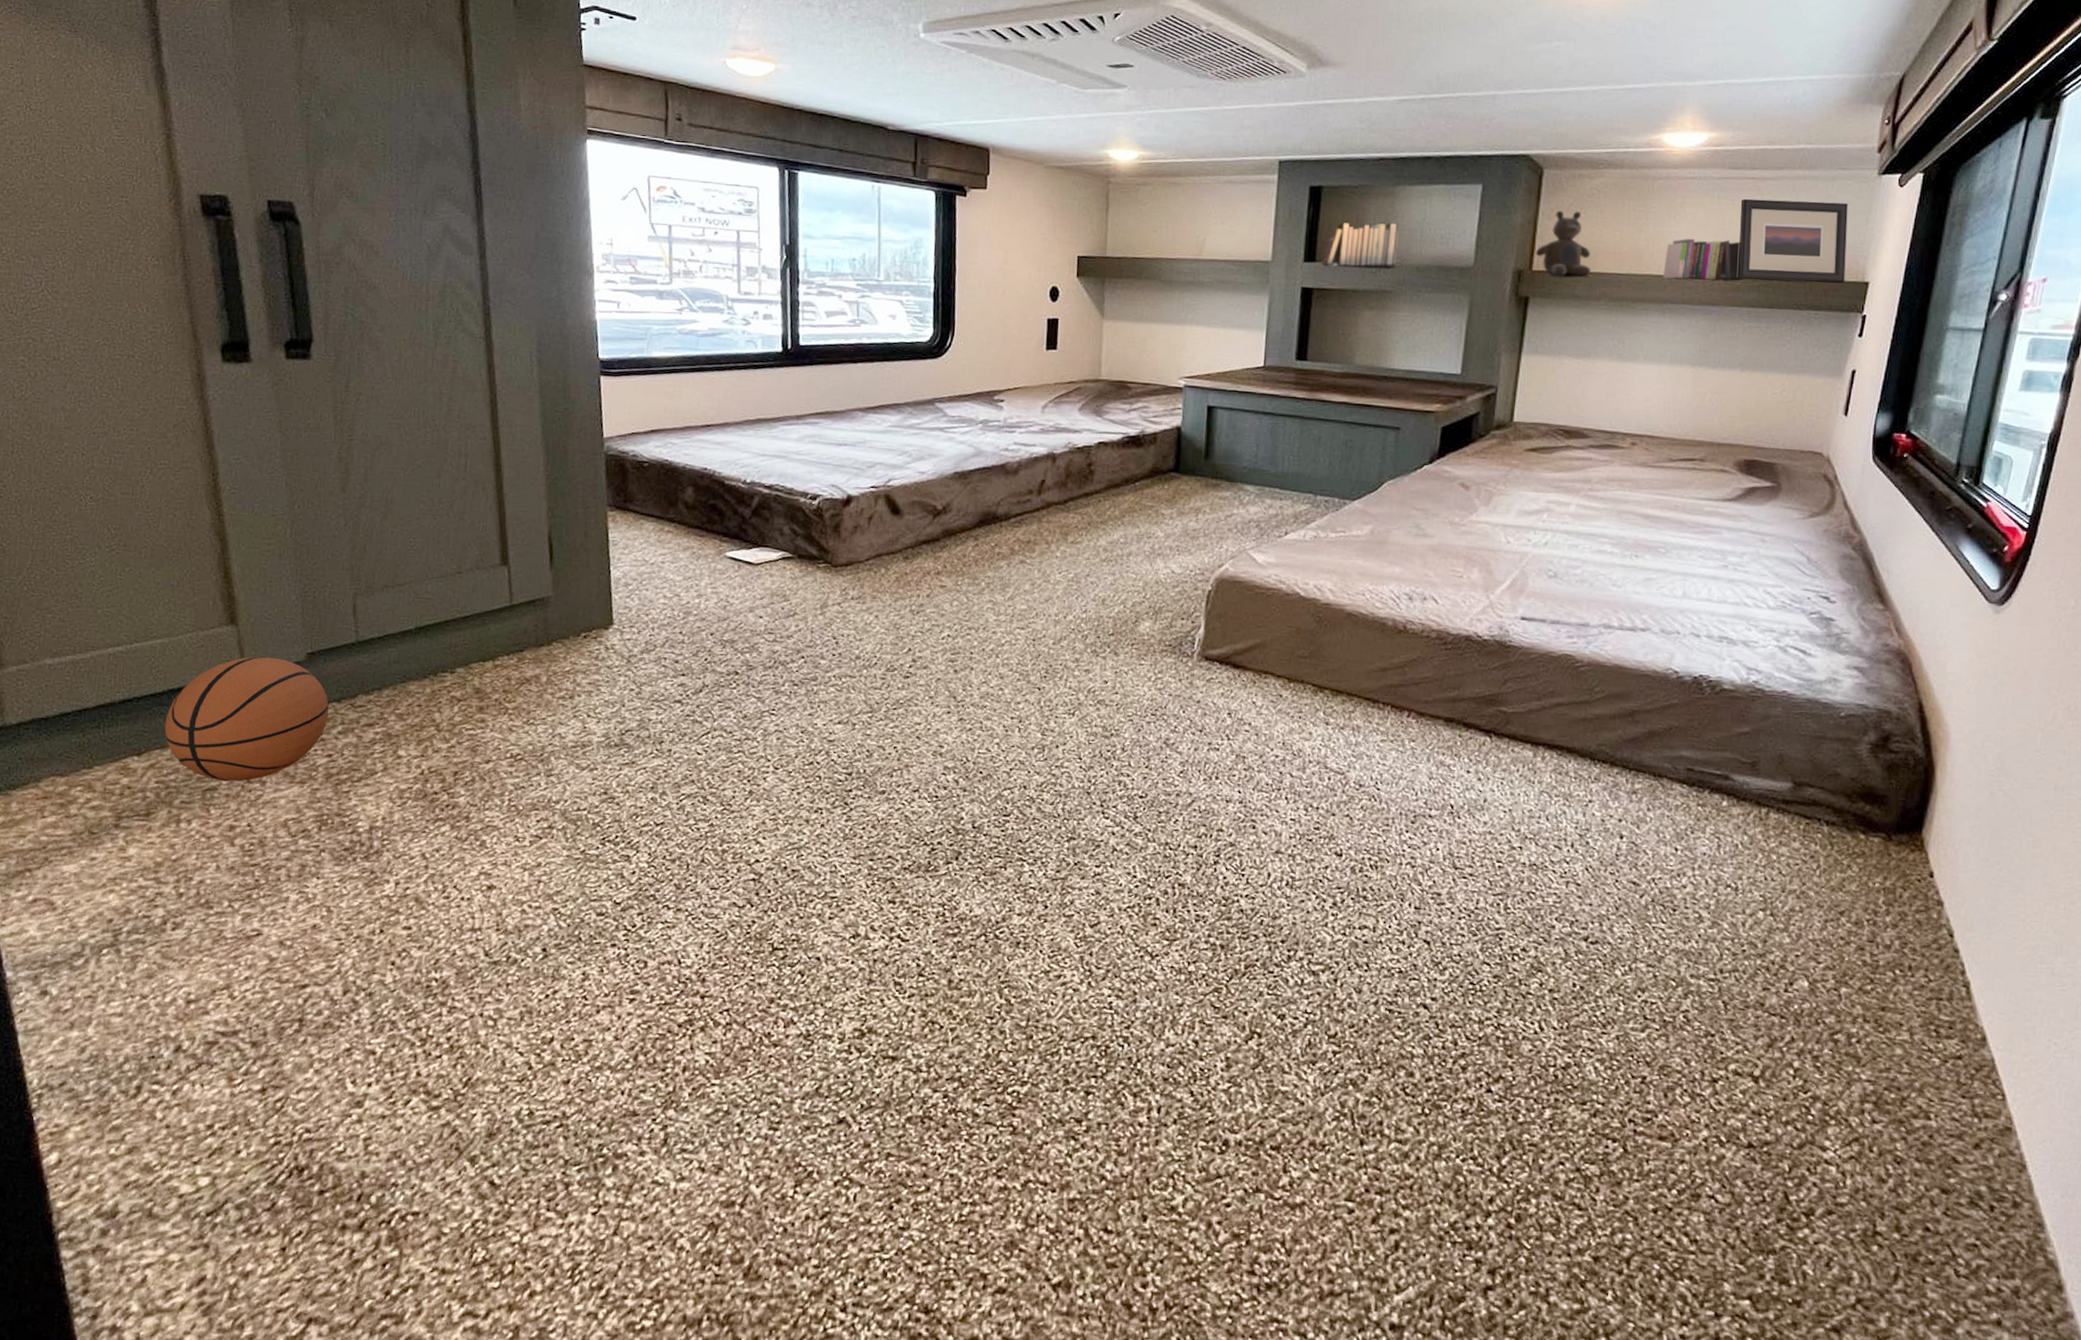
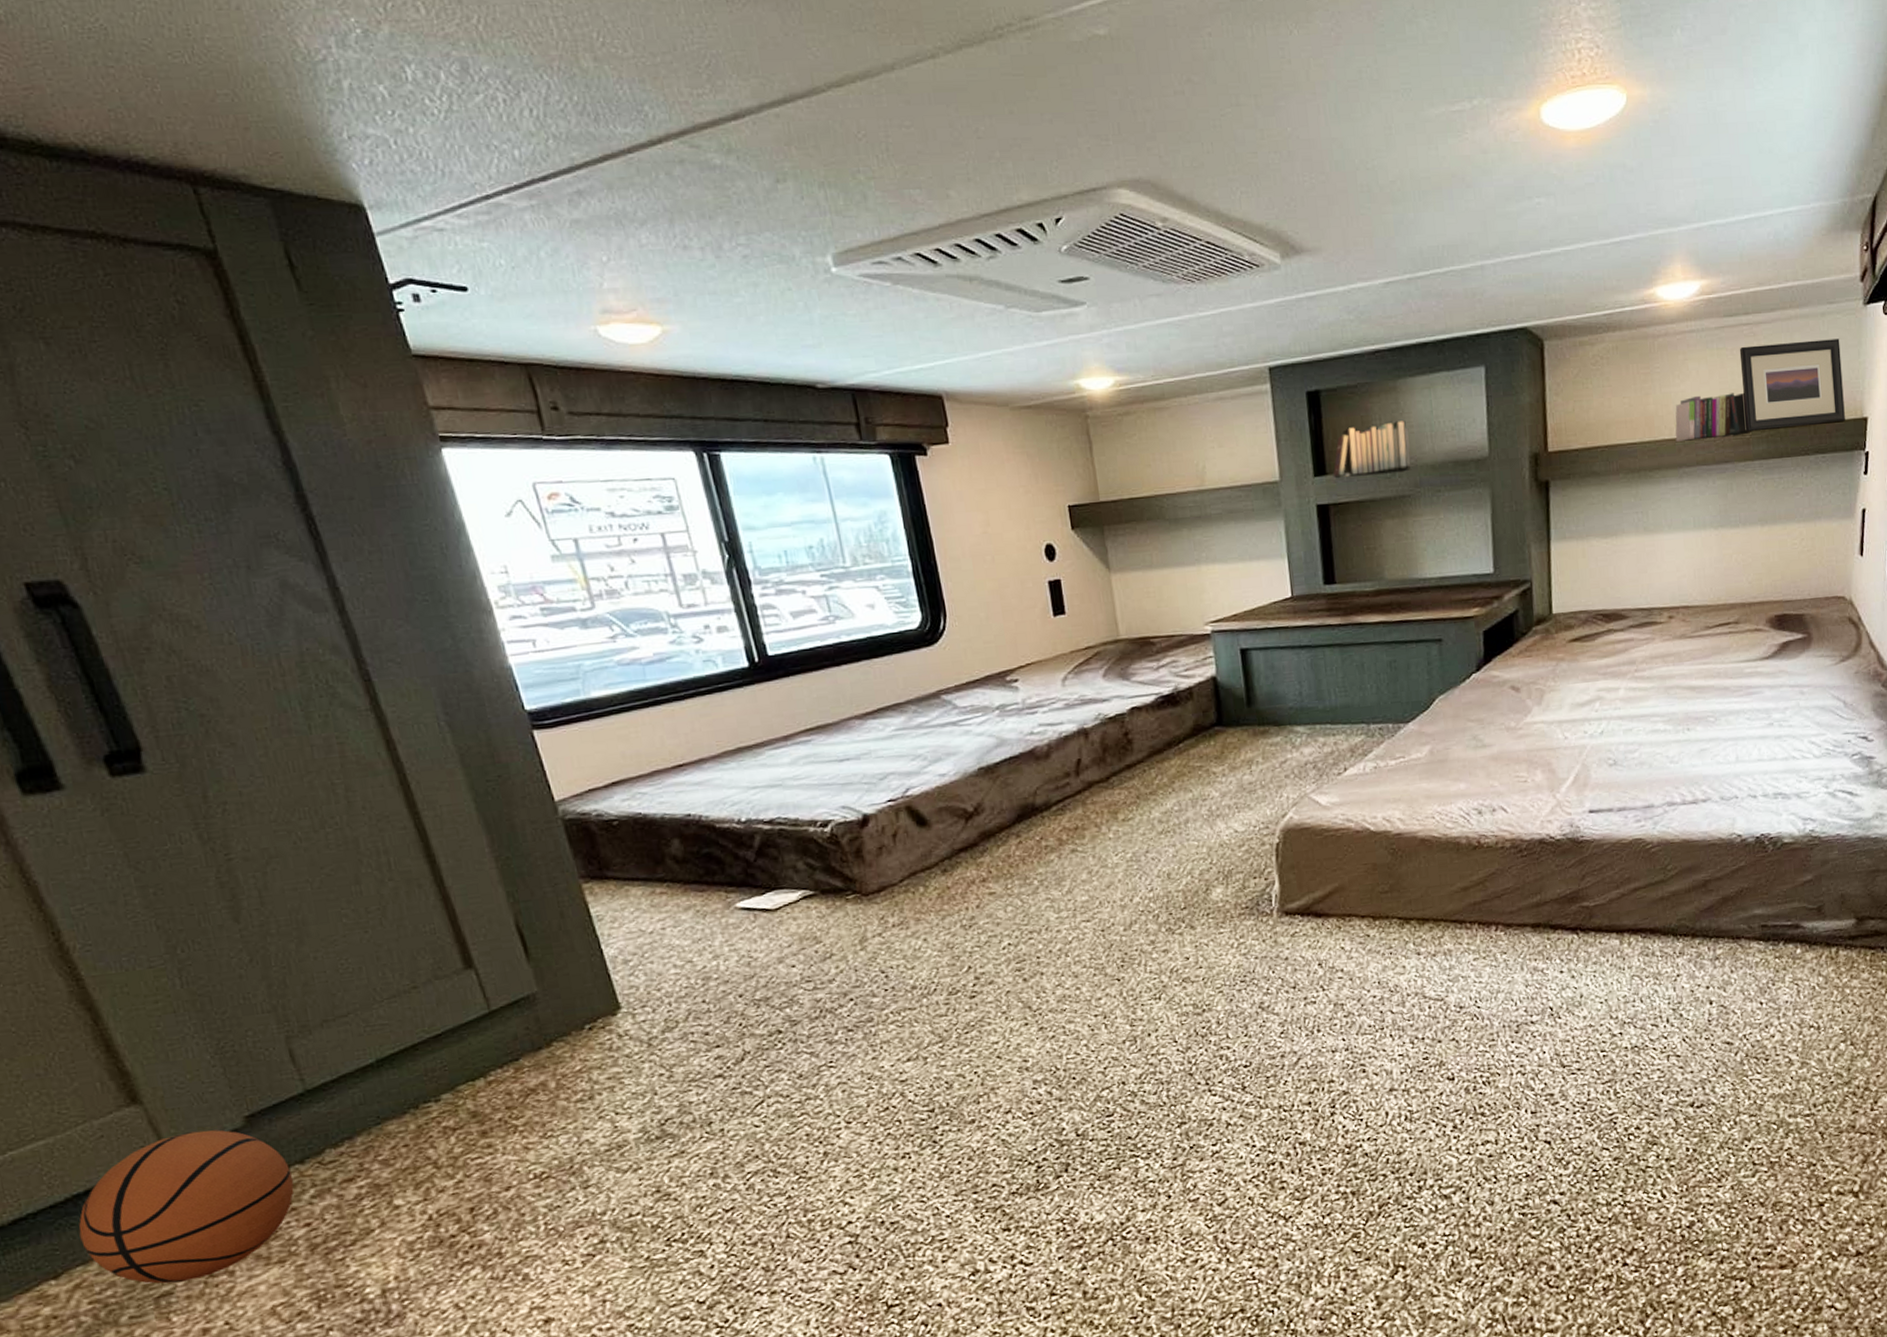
teddy bear: present [1536,210,1591,279] -> none [1549,382,1606,457]

